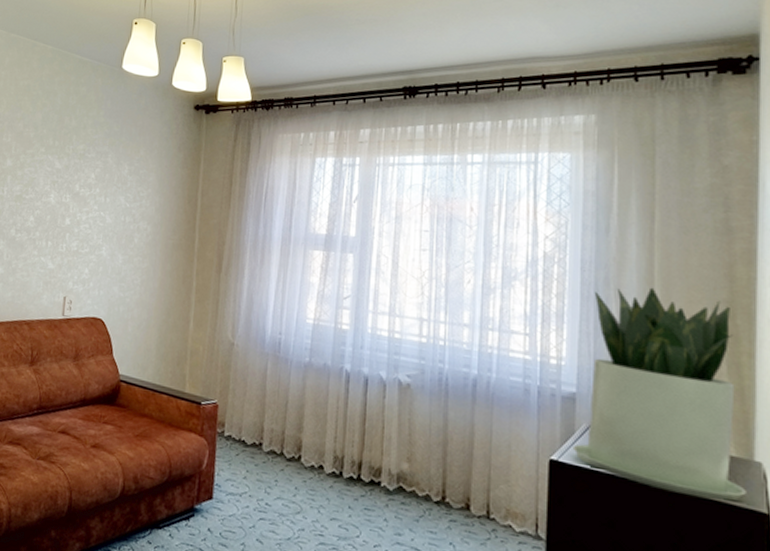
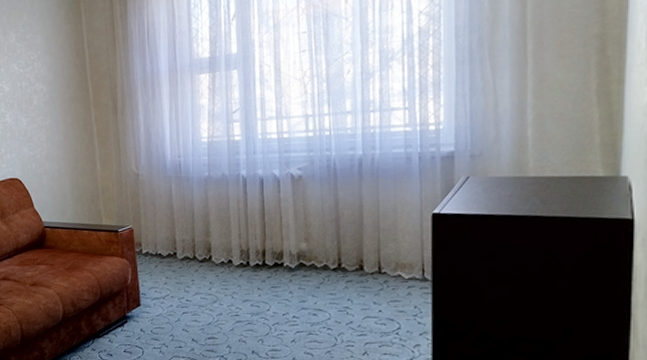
planter: present [573,287,746,502] -> none [453,36,612,219]

